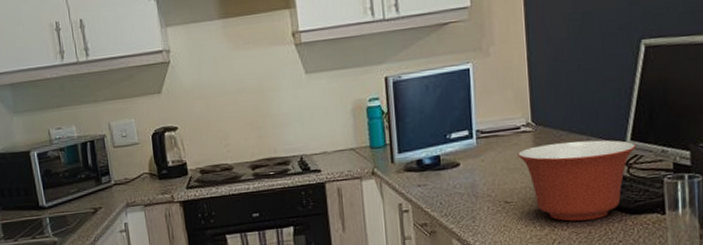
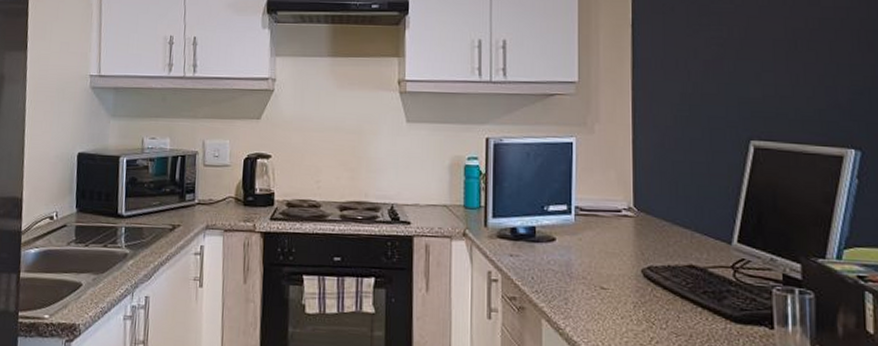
mixing bowl: present [517,140,636,222] -> none [617,233,743,323]

